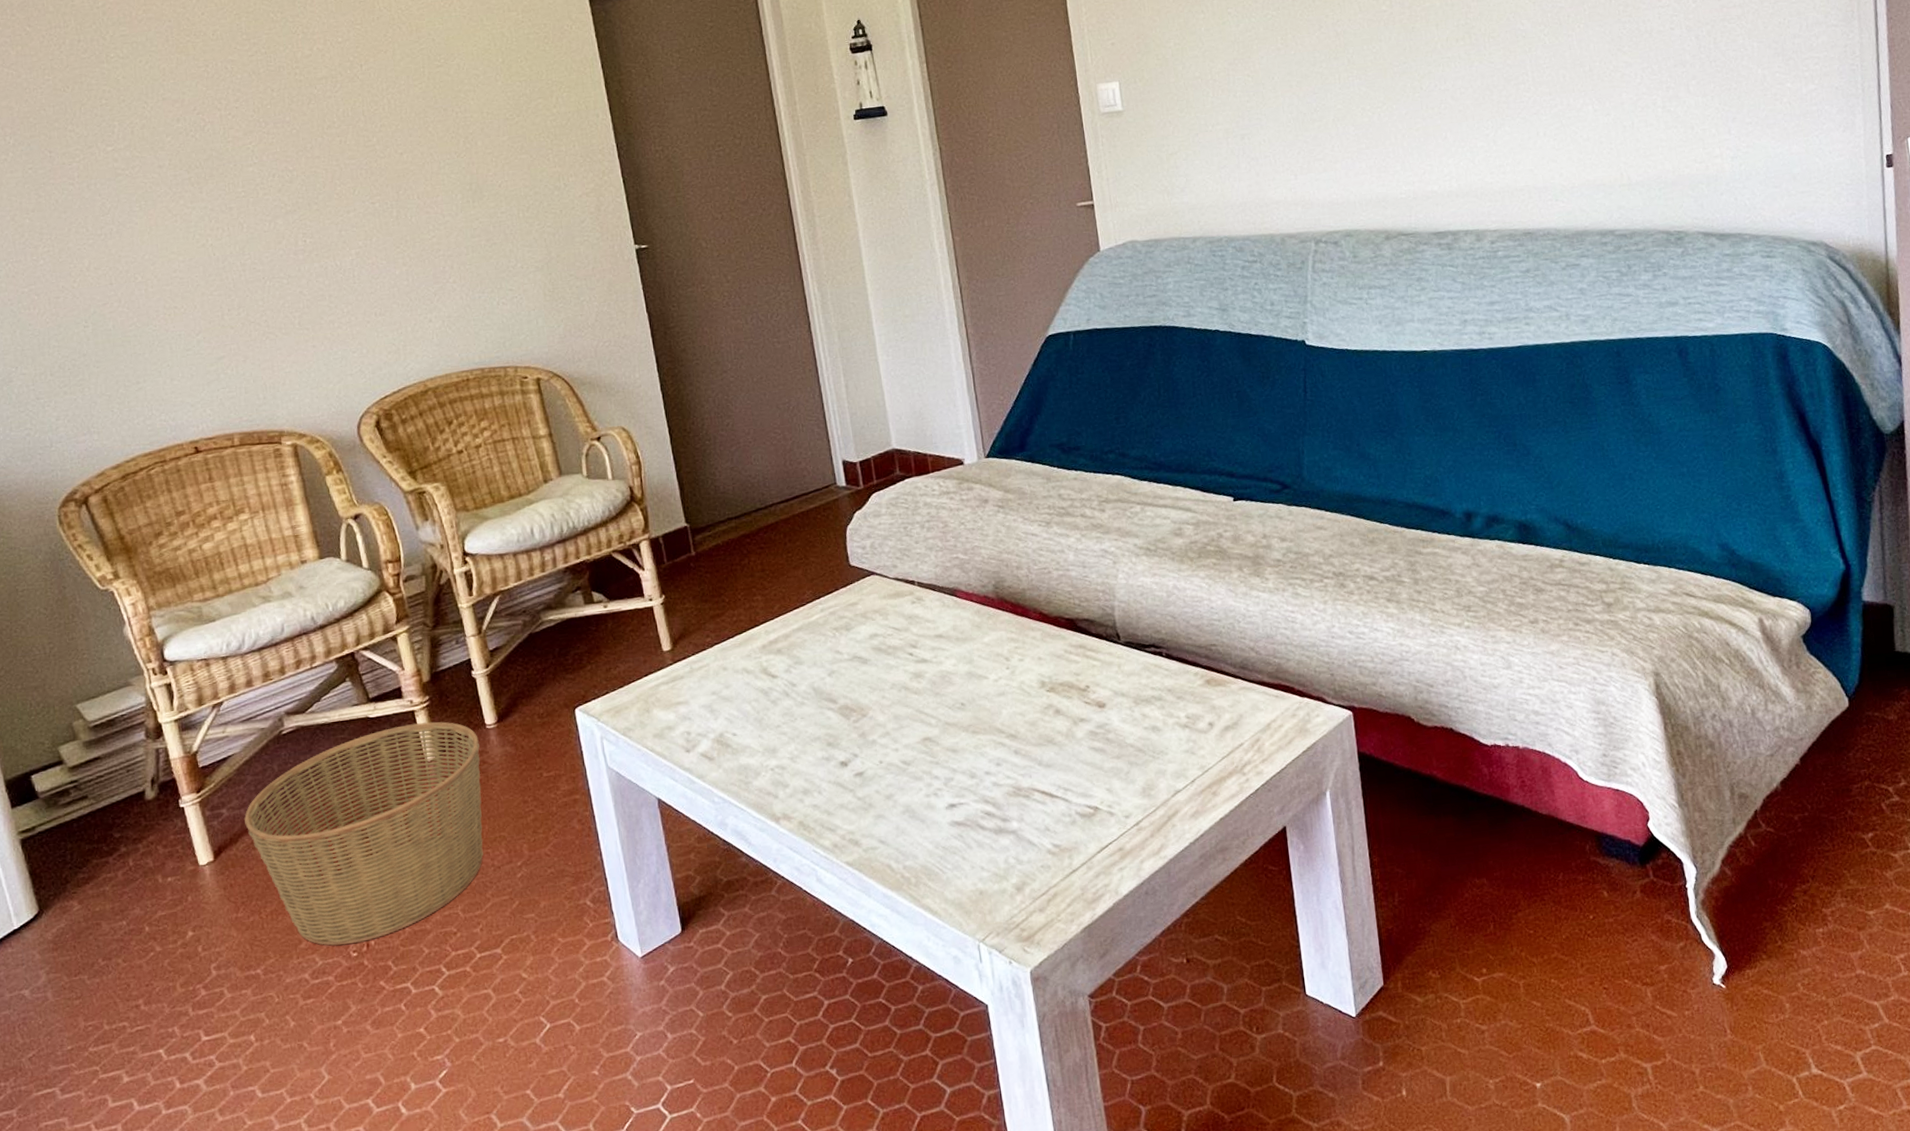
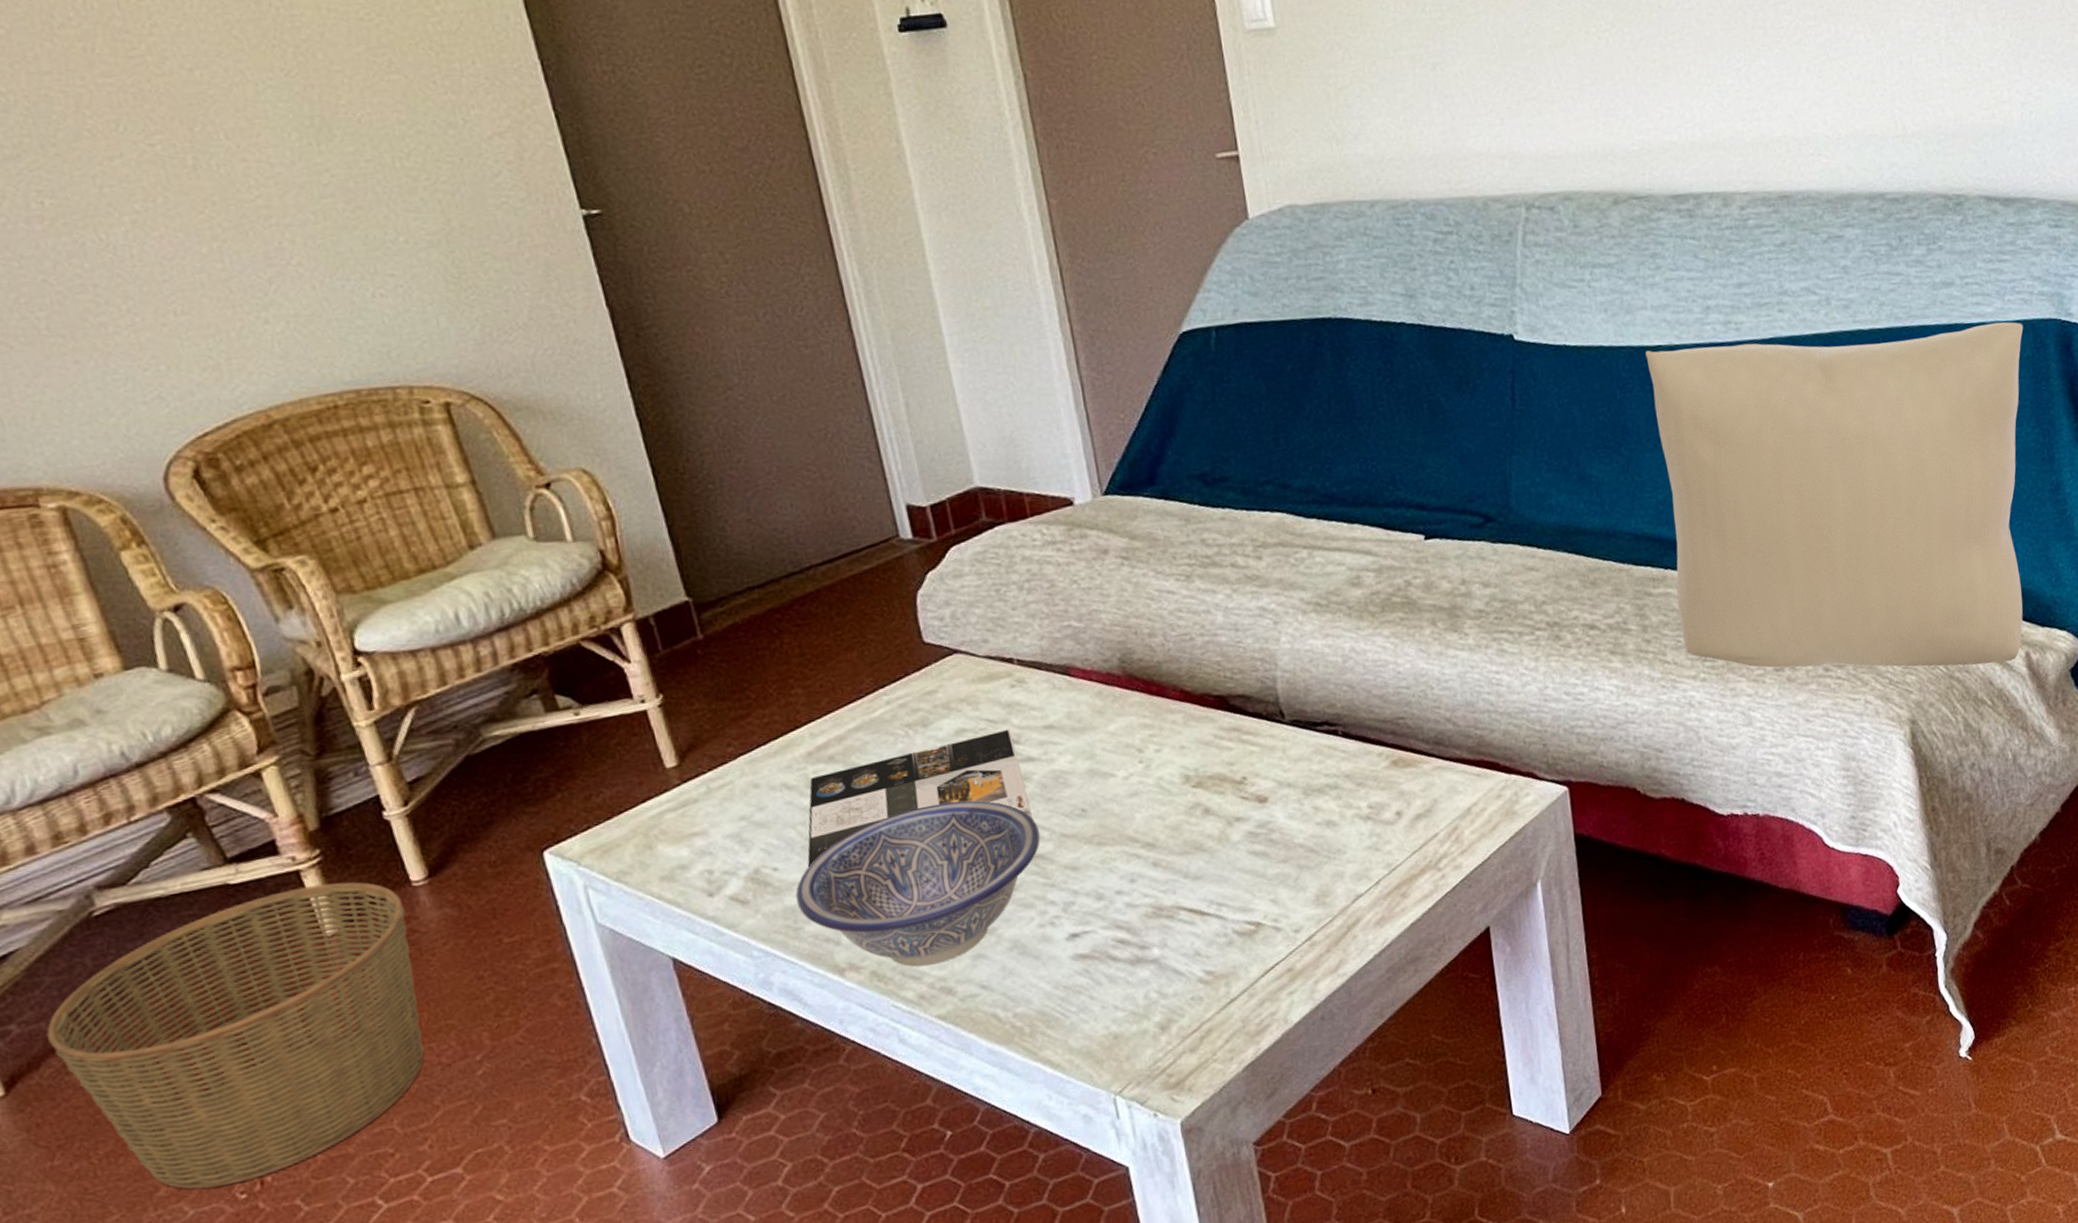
decorative bowl: none [747,690,930,821] -> present [795,800,1041,967]
magazine: none [757,636,924,734] -> present [807,728,1032,867]
pillow: none [1413,335,1755,628] -> present [1645,322,2024,668]

